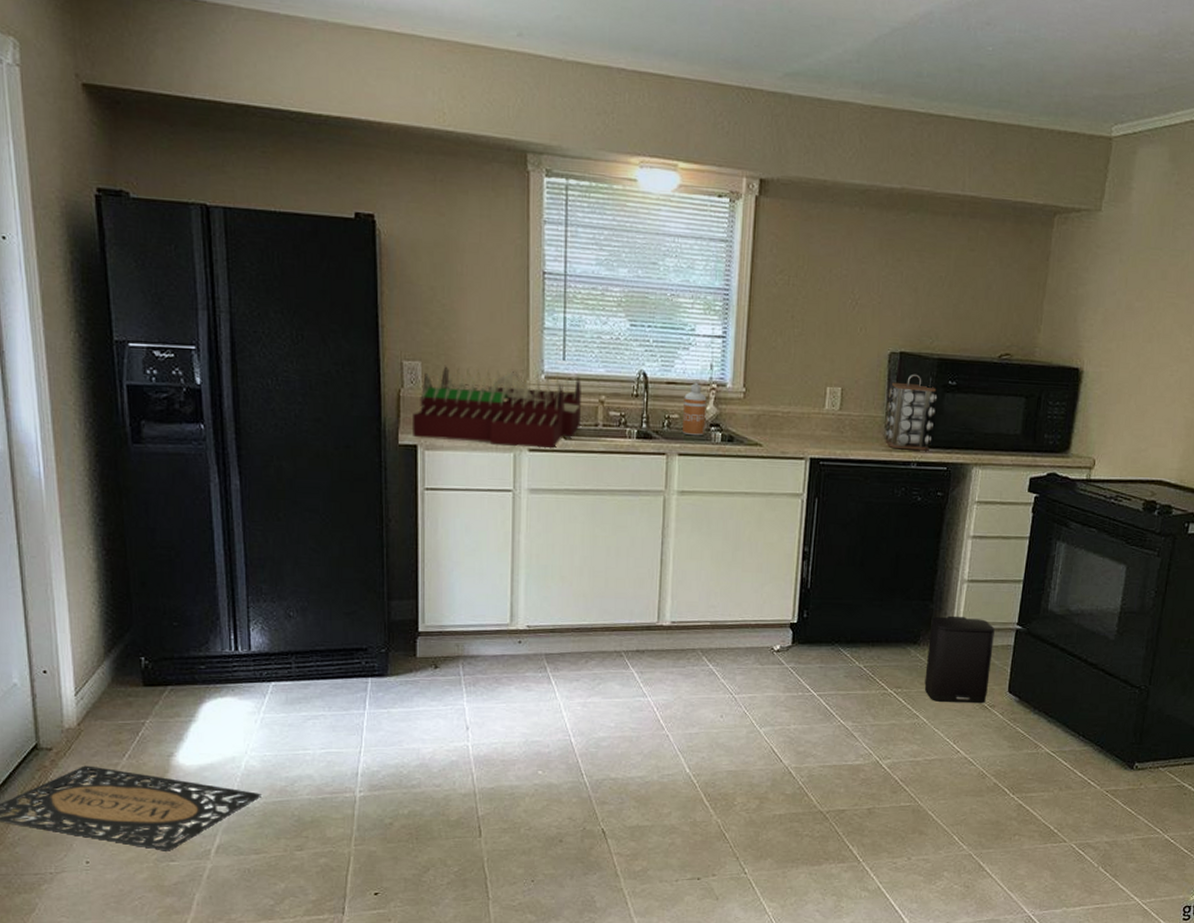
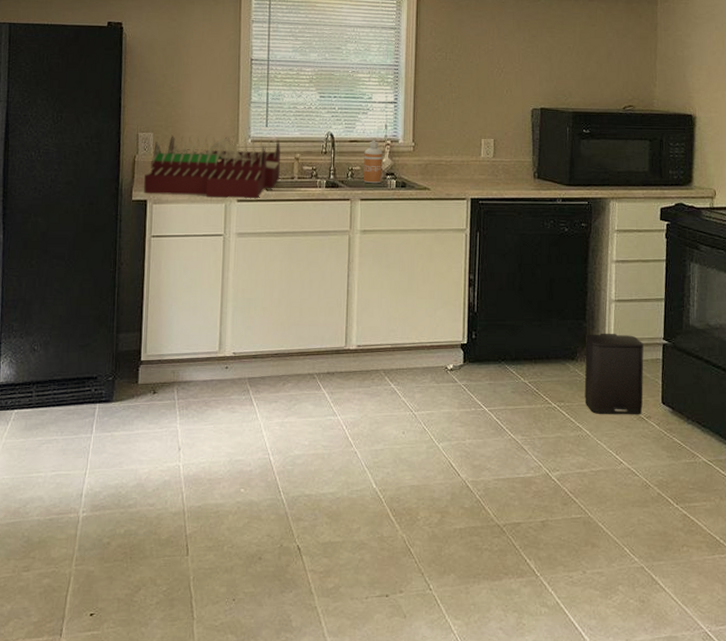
spice rack: present [884,373,938,452] -> none [532,125,575,189]

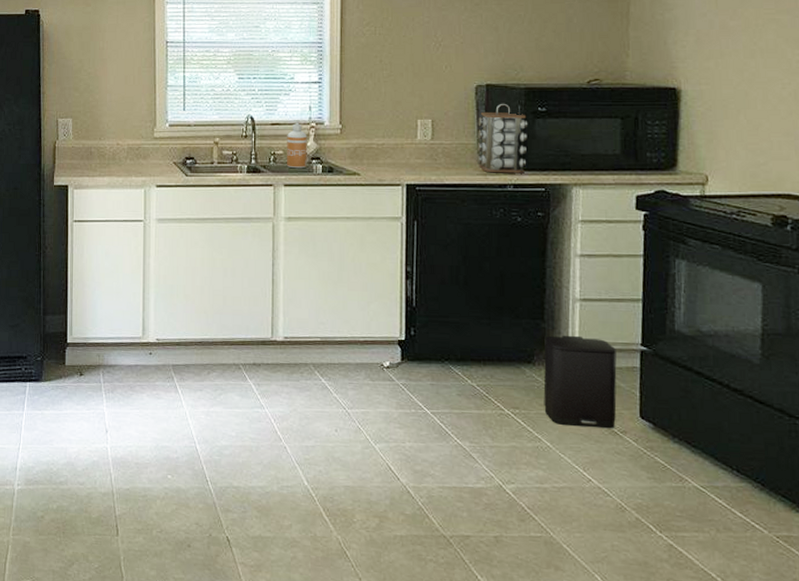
architectural model: present [144,135,281,199] -> none [65,120,199,184]
spice rack: none [532,125,575,189] -> present [477,103,528,175]

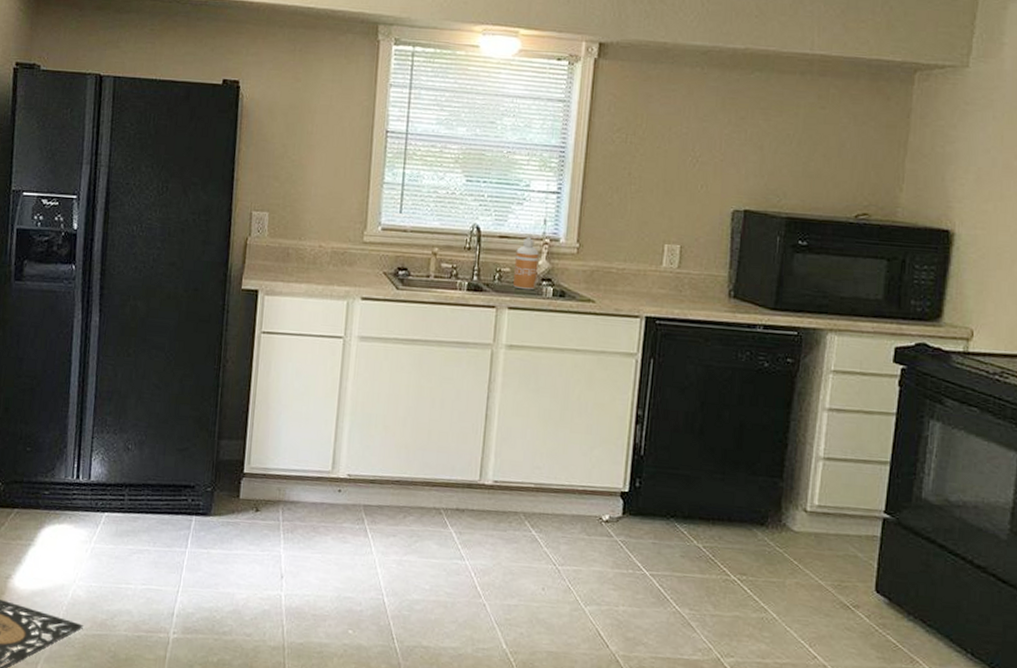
spice rack: present [477,103,528,175] -> none [726,232,786,314]
pedal bin: present [543,335,617,428] -> none [773,496,858,601]

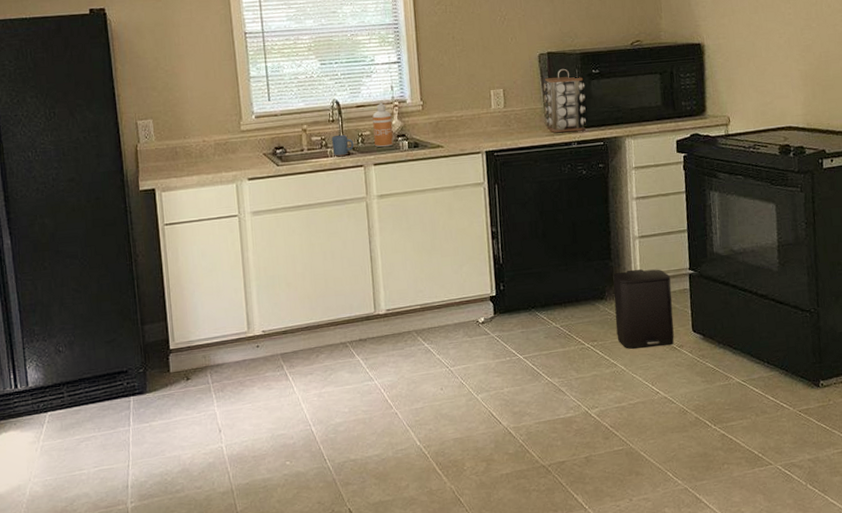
mug: none [463,265,490,292] -> present [331,134,354,157]
spice rack: none [726,232,786,314] -> present [543,68,587,134]
pedal bin: none [773,496,858,601] -> present [613,269,674,349]

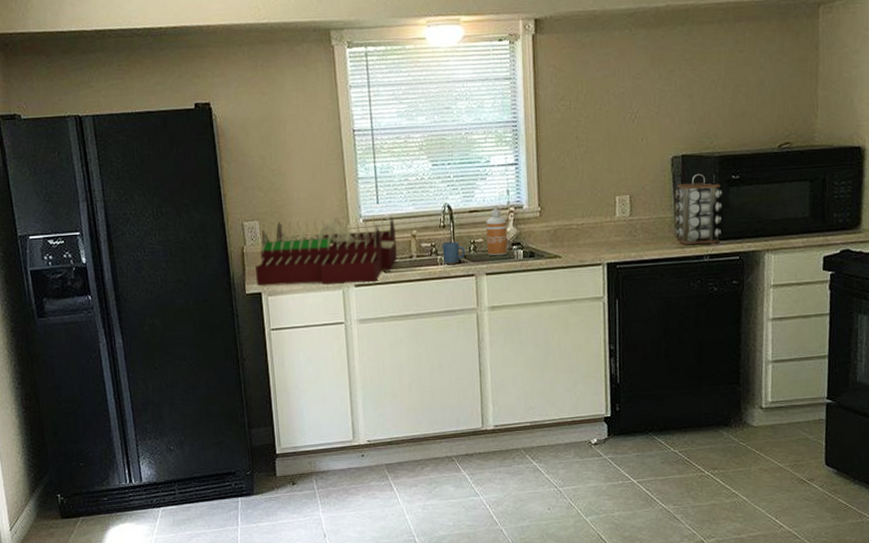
architectural model: none [149,111,289,183] -> present [255,215,397,287]
pedal bin: present [613,269,674,349] -> none [739,395,806,480]

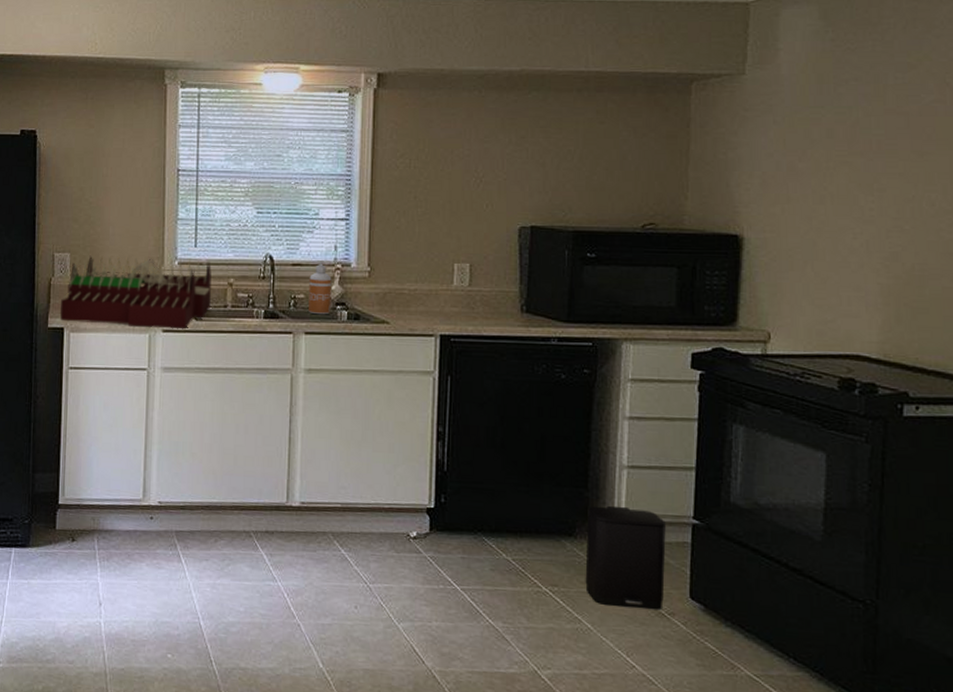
mug: present [442,241,466,264] -> none [259,294,285,319]
spice rack: present [674,173,723,246] -> none [519,247,576,327]
pedal bin: none [739,395,806,480] -> present [585,505,667,609]

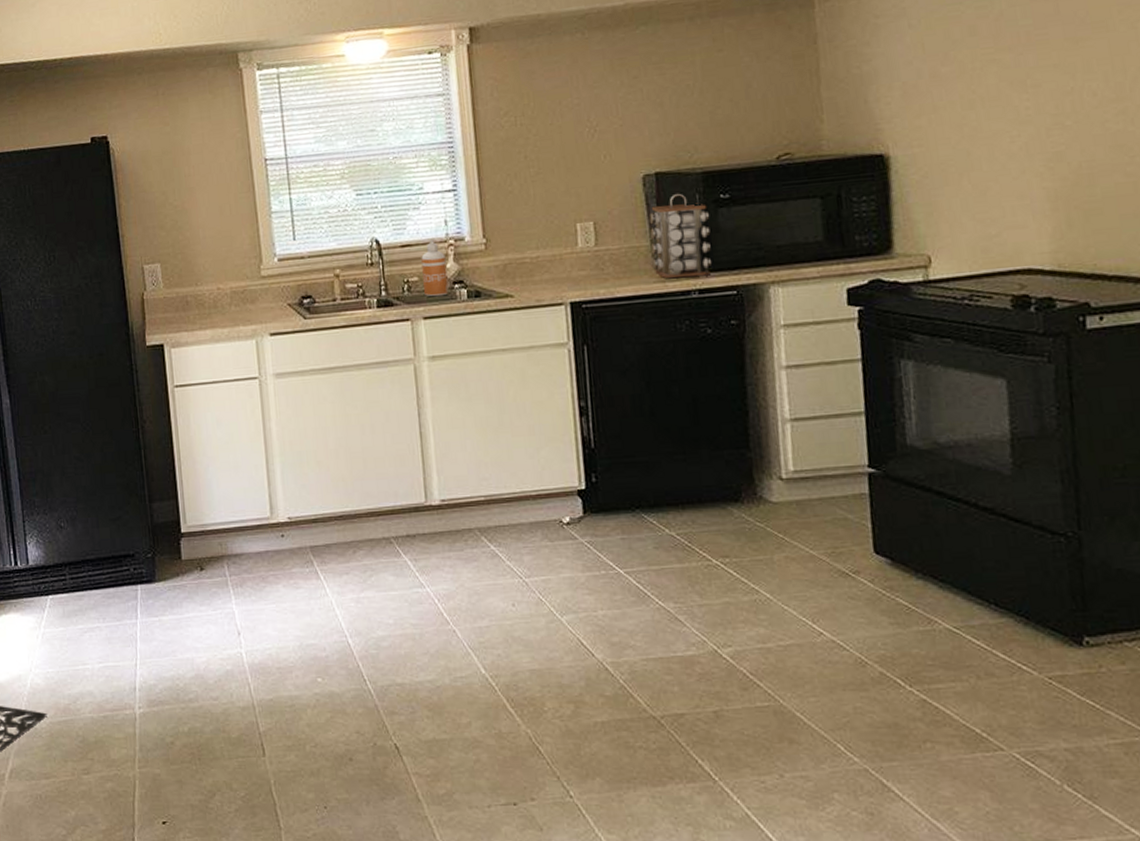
architectural model: present [60,255,212,330] -> none [157,253,318,338]
spice rack: none [519,247,576,327] -> present [649,193,713,279]
pedal bin: present [585,505,667,609] -> none [752,463,846,571]

